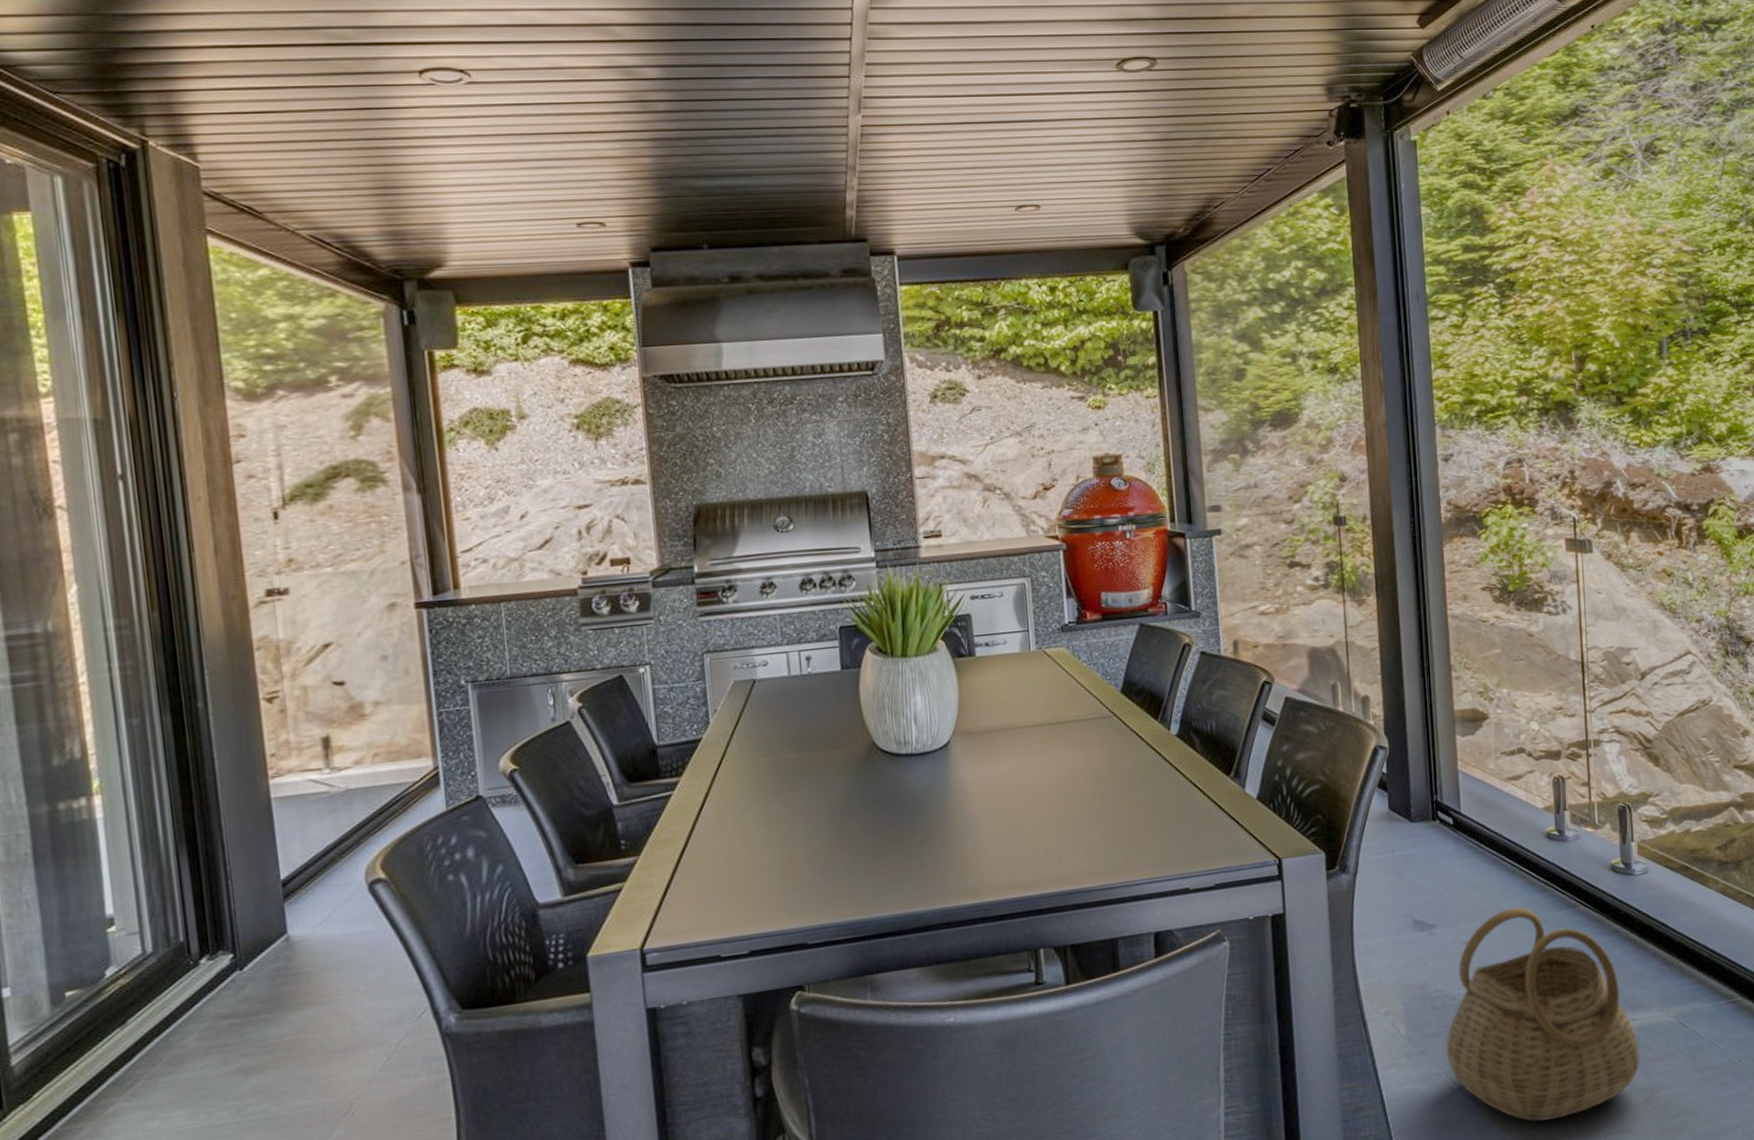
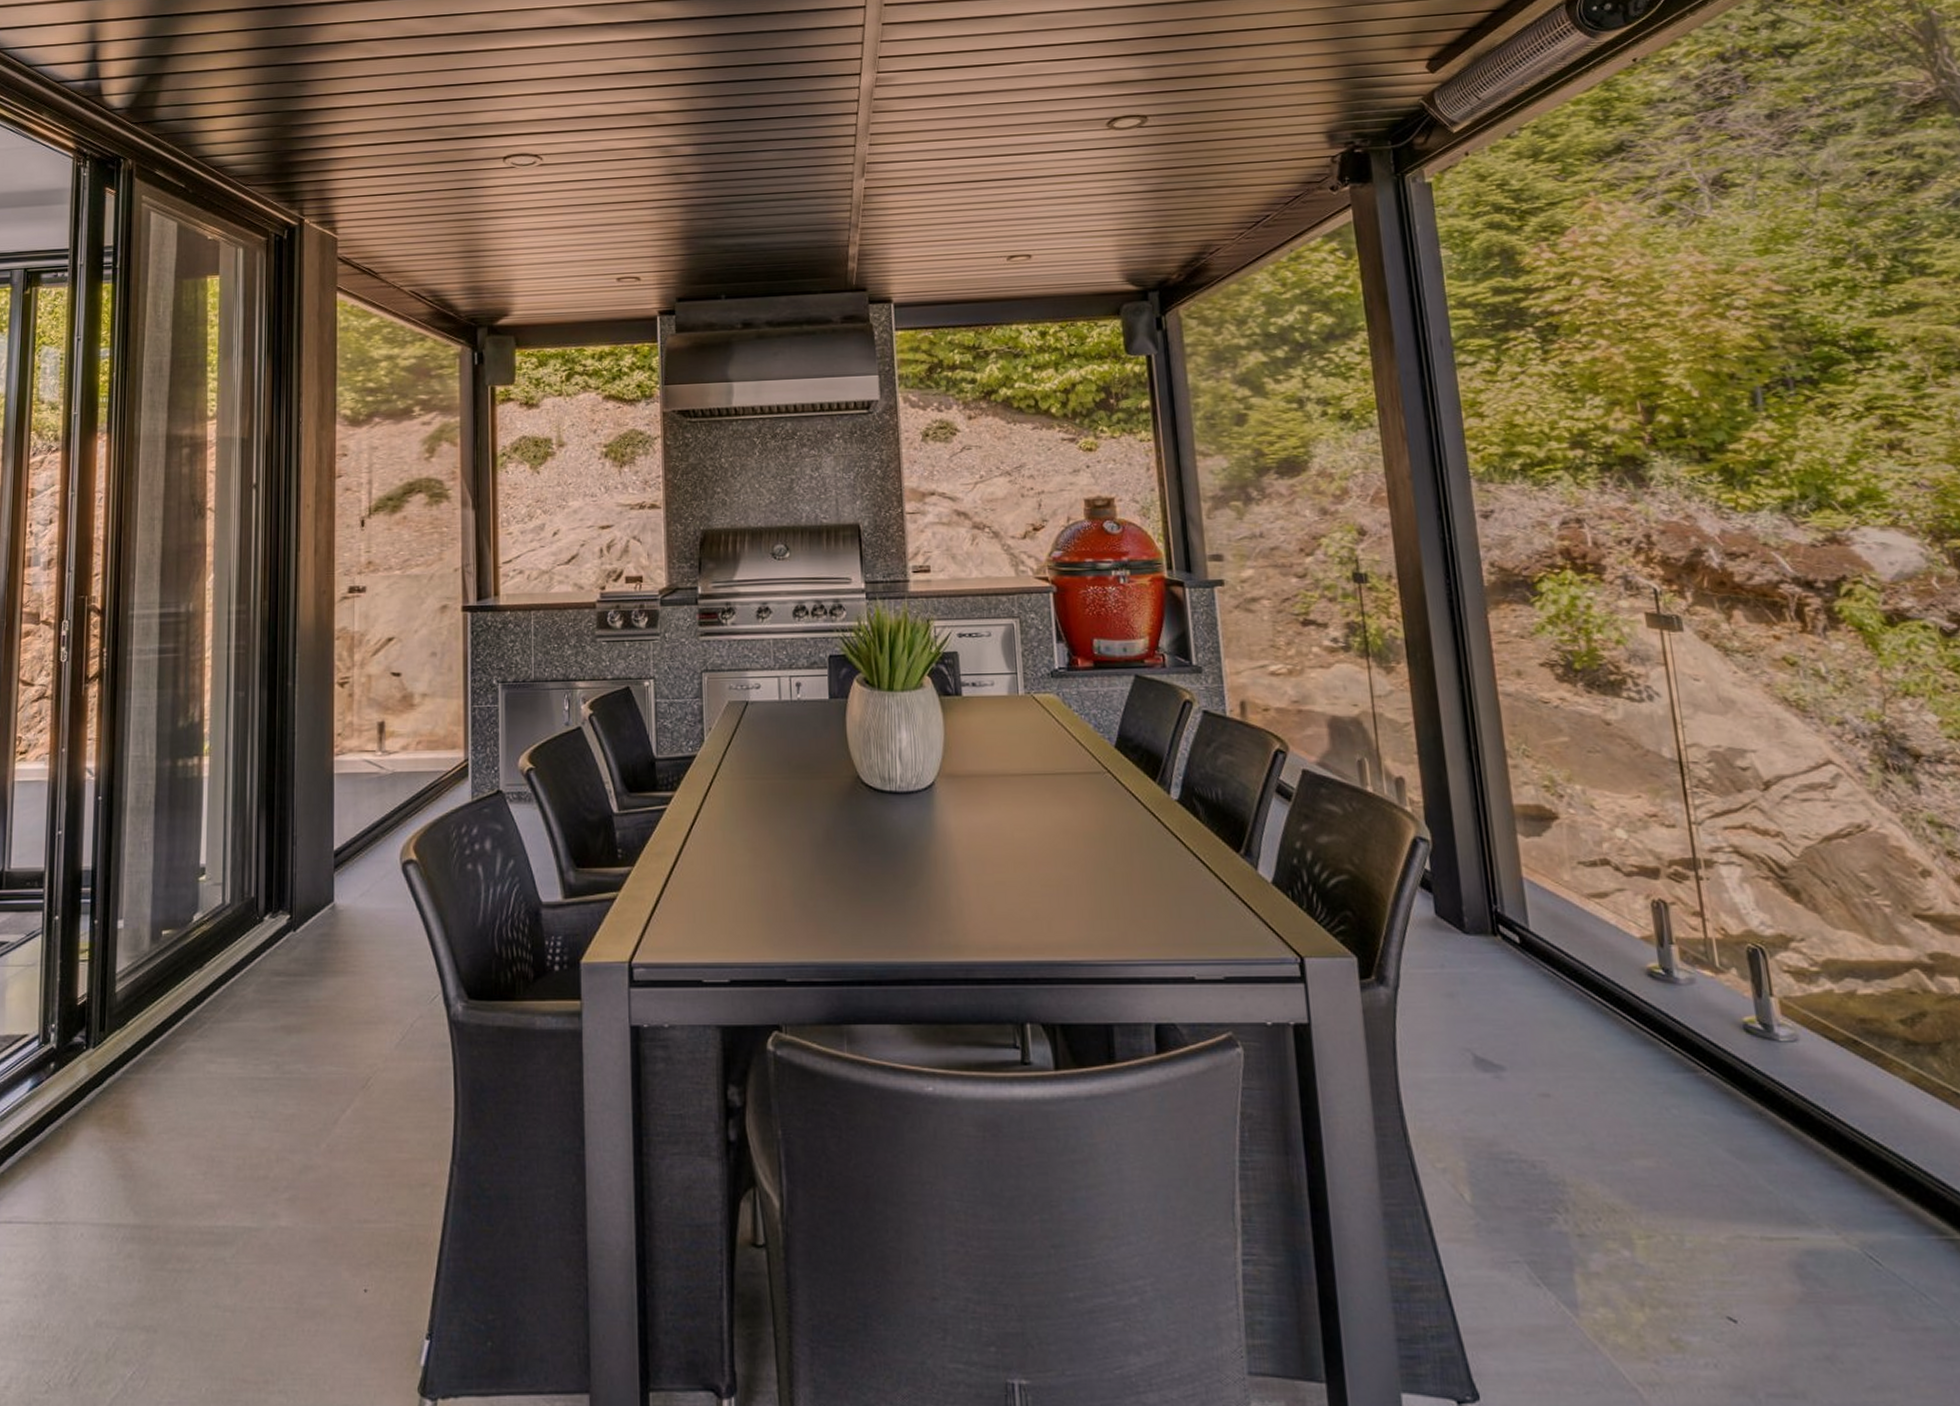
basket: present [1446,906,1640,1122] -> none [1527,1058,1811,1358]

